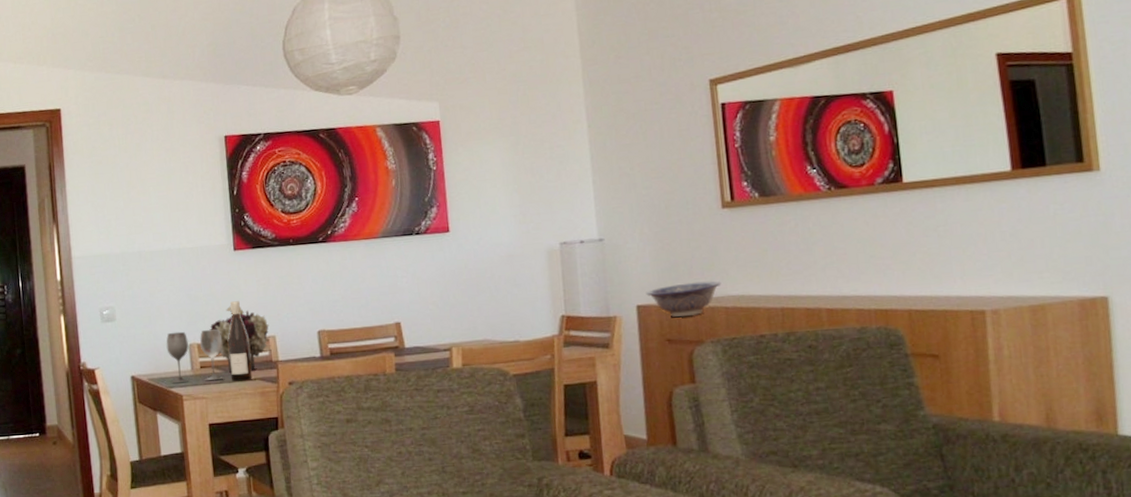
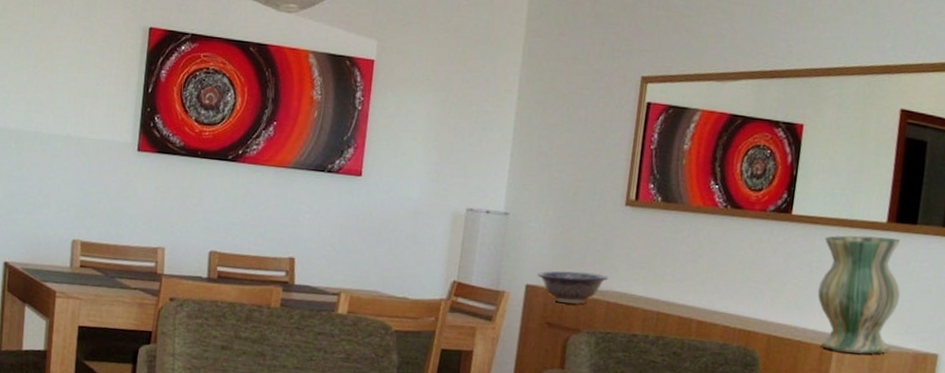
wineglass: present [166,328,224,384] -> none [46,224,109,283]
flower arrangement: present [209,305,270,373] -> none [97,207,161,280]
bottle: present [227,301,253,382] -> none [110,204,137,289]
vase: none [945,185,1050,314] -> present [817,235,901,354]

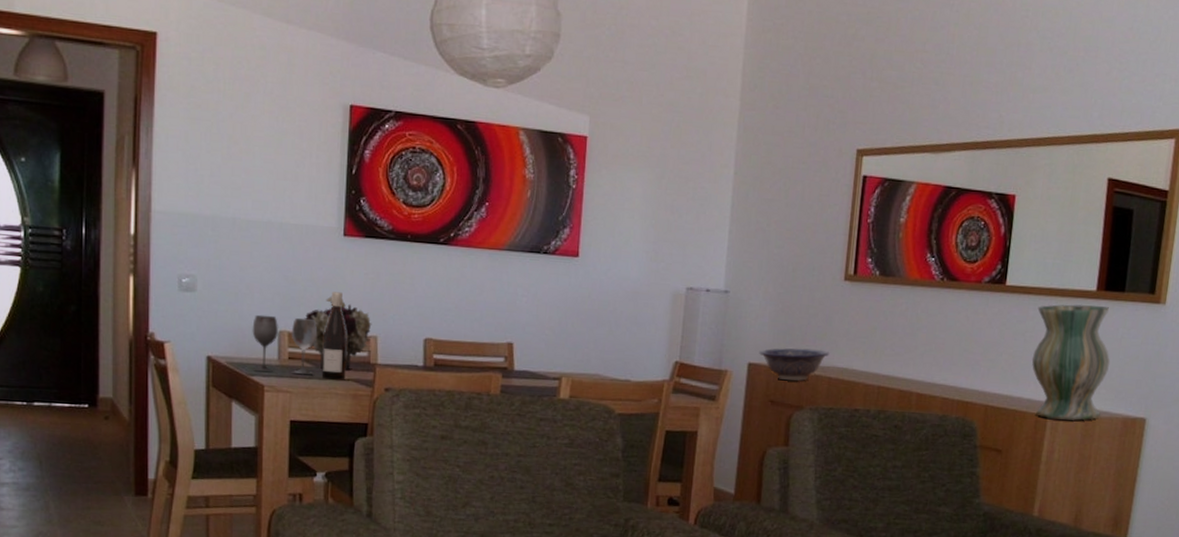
wineglass: none [46,224,109,283] -> present [252,314,318,376]
flower arrangement: none [97,207,161,280] -> present [304,295,372,371]
bottle: none [110,204,137,289] -> present [321,292,347,380]

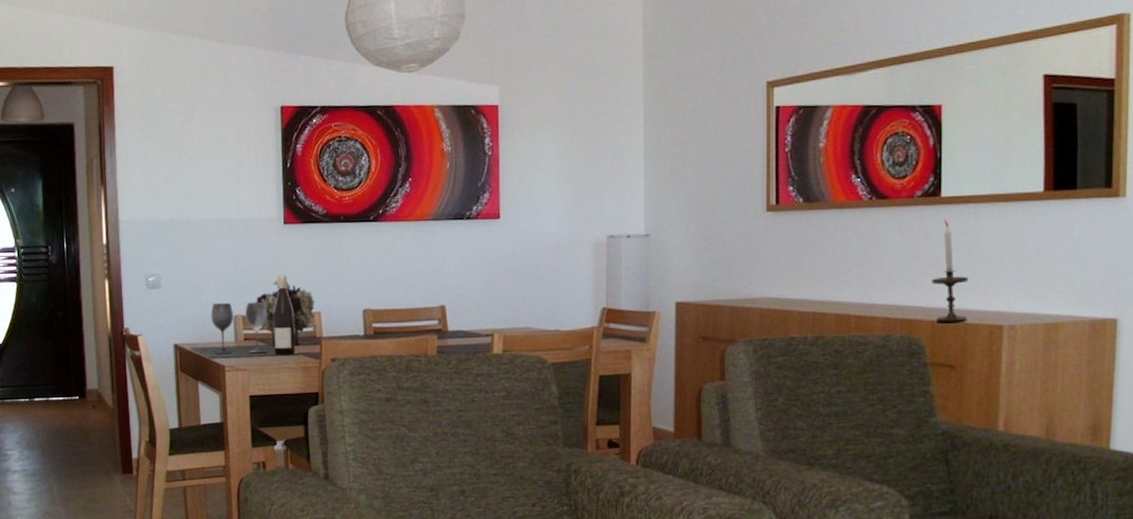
decorative bowl: present [759,348,830,381] -> none [686,282,759,316]
candlestick: none [989,307,1022,409] -> present [931,219,968,324]
vase: present [1031,304,1111,421] -> none [978,207,1069,329]

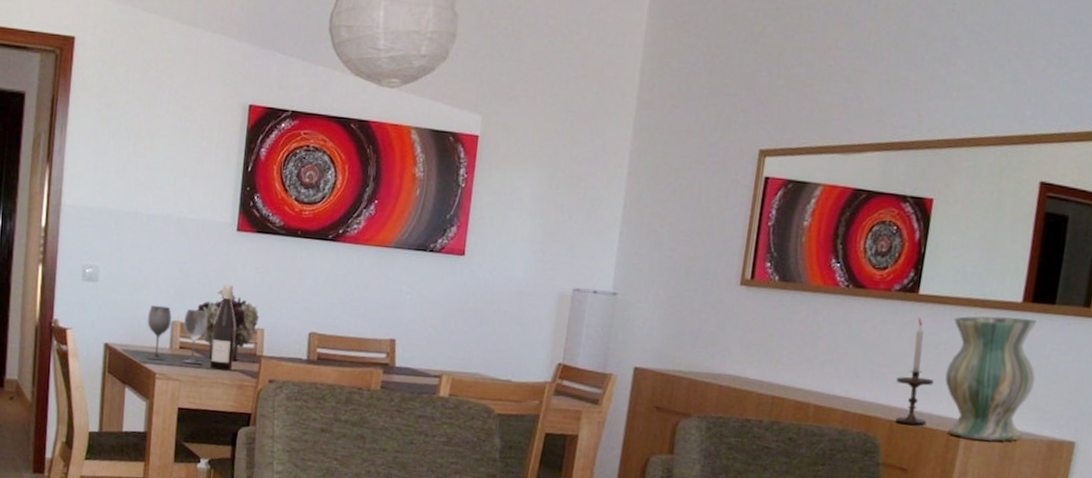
vase: none [978,207,1069,329] -> present [944,316,1036,441]

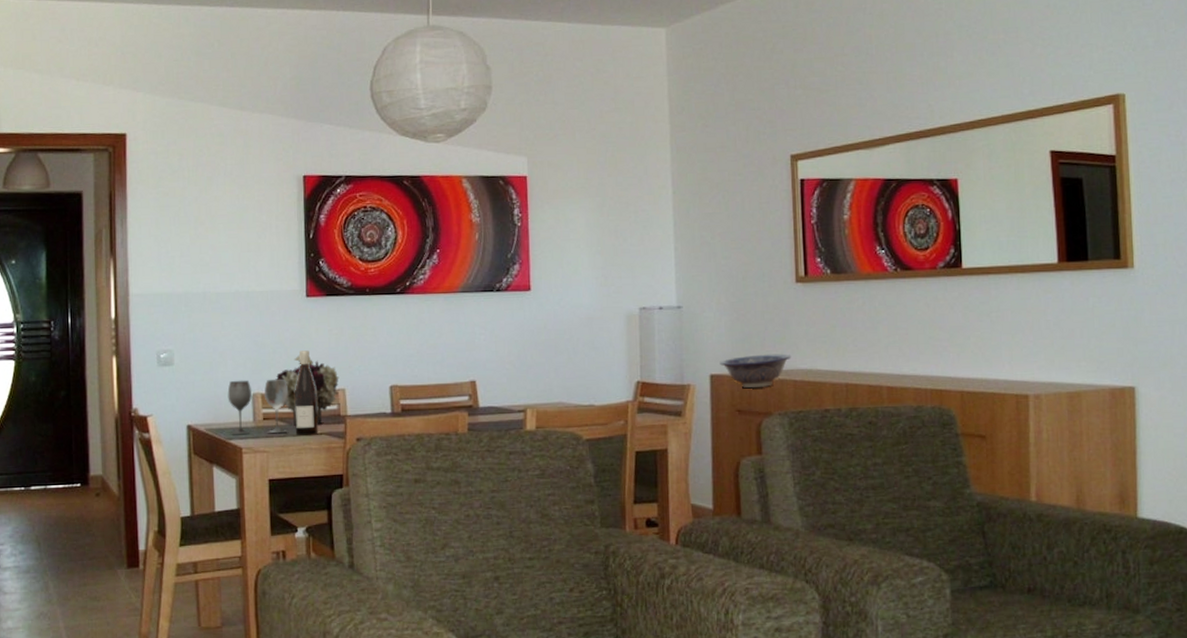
decorative bowl: none [646,353,722,388] -> present [719,353,792,389]
candlestick: present [895,317,934,426] -> none [958,290,995,394]
vase: present [944,316,1036,441] -> none [999,278,1086,398]

